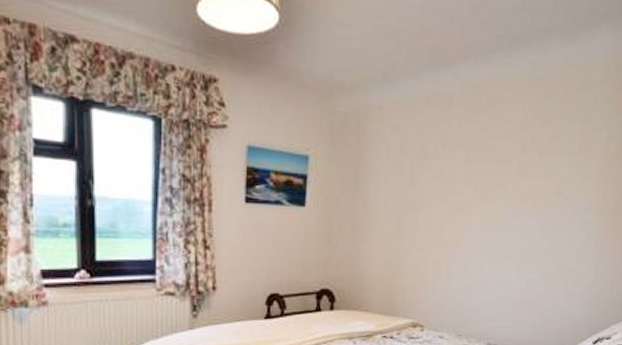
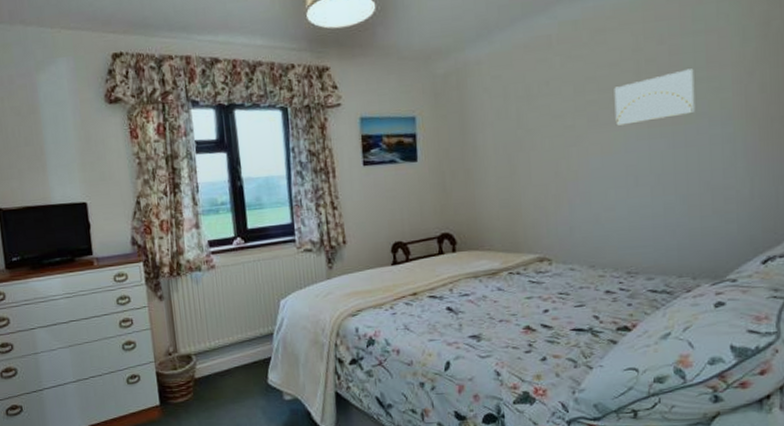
wall art: none [497,153,568,199] -> present [614,69,696,126]

